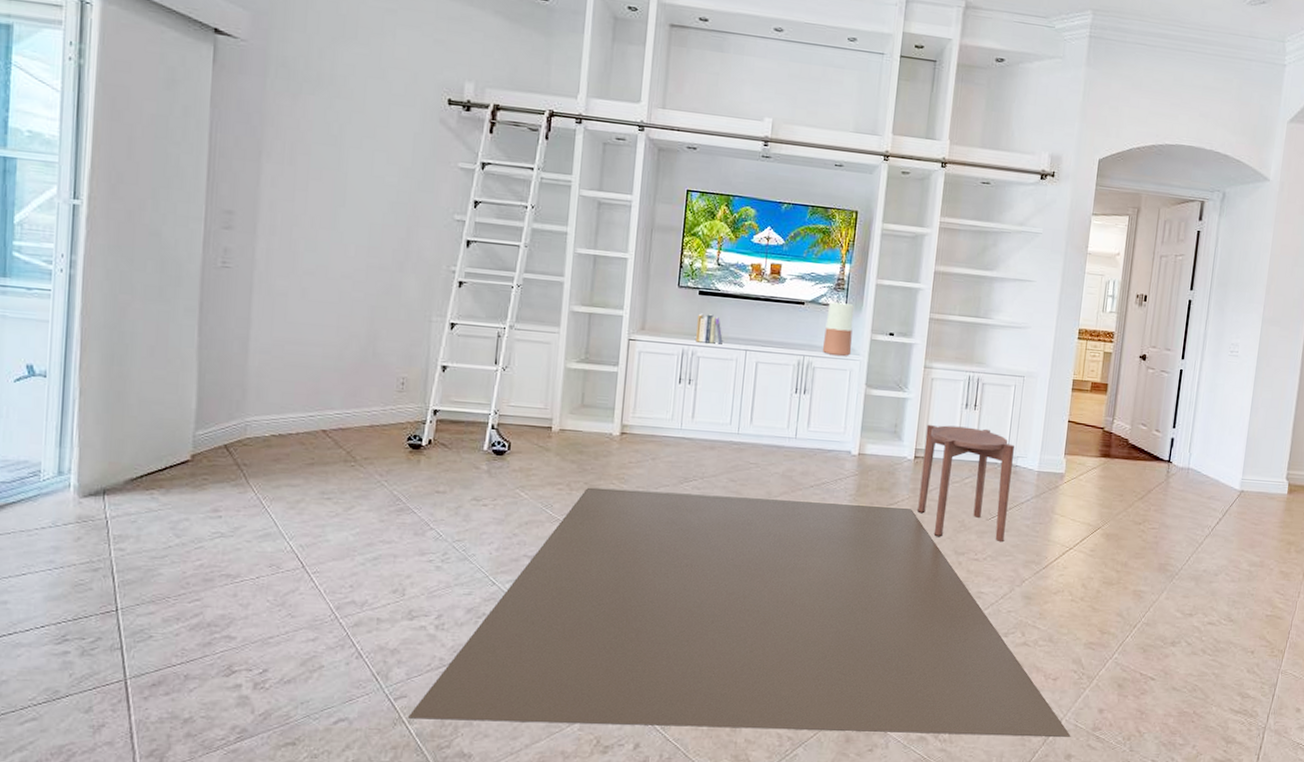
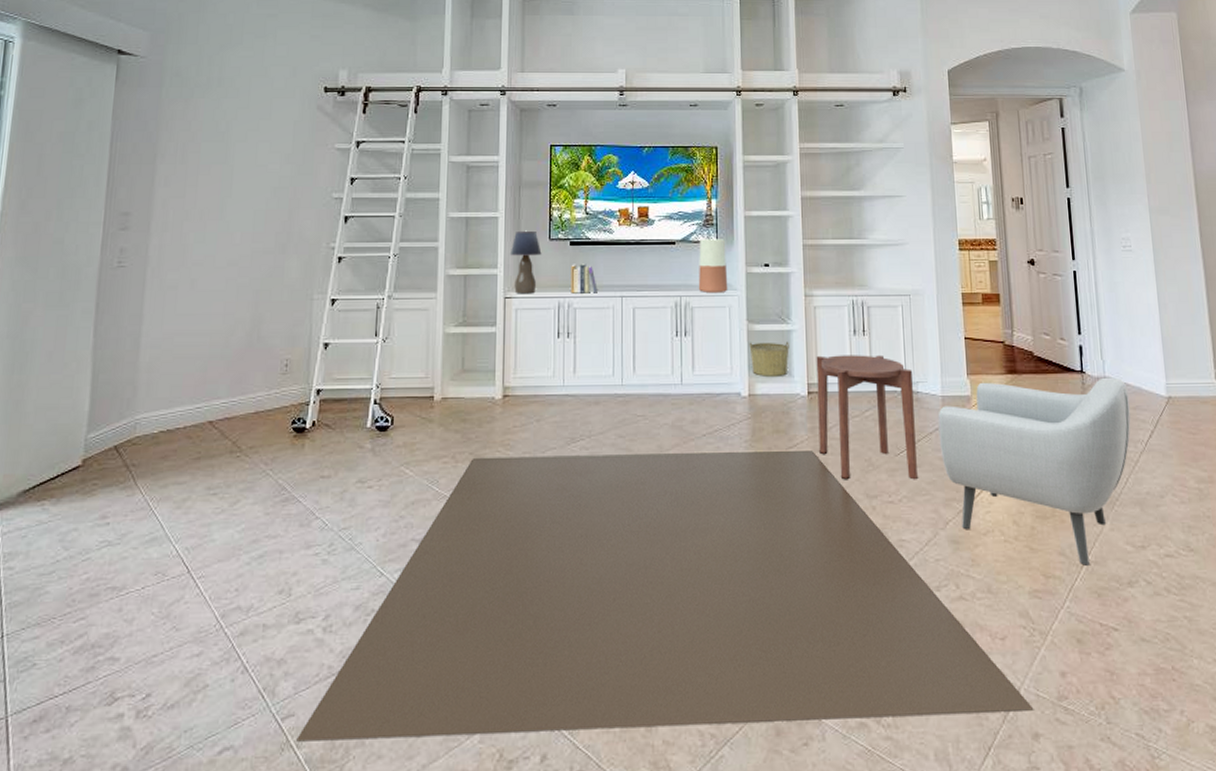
table lamp: none [637,273,670,339] -> present [509,229,542,294]
basket: none [864,405,903,440] -> present [749,341,789,376]
armchair: none [1028,462,1207,626] -> present [938,377,1131,566]

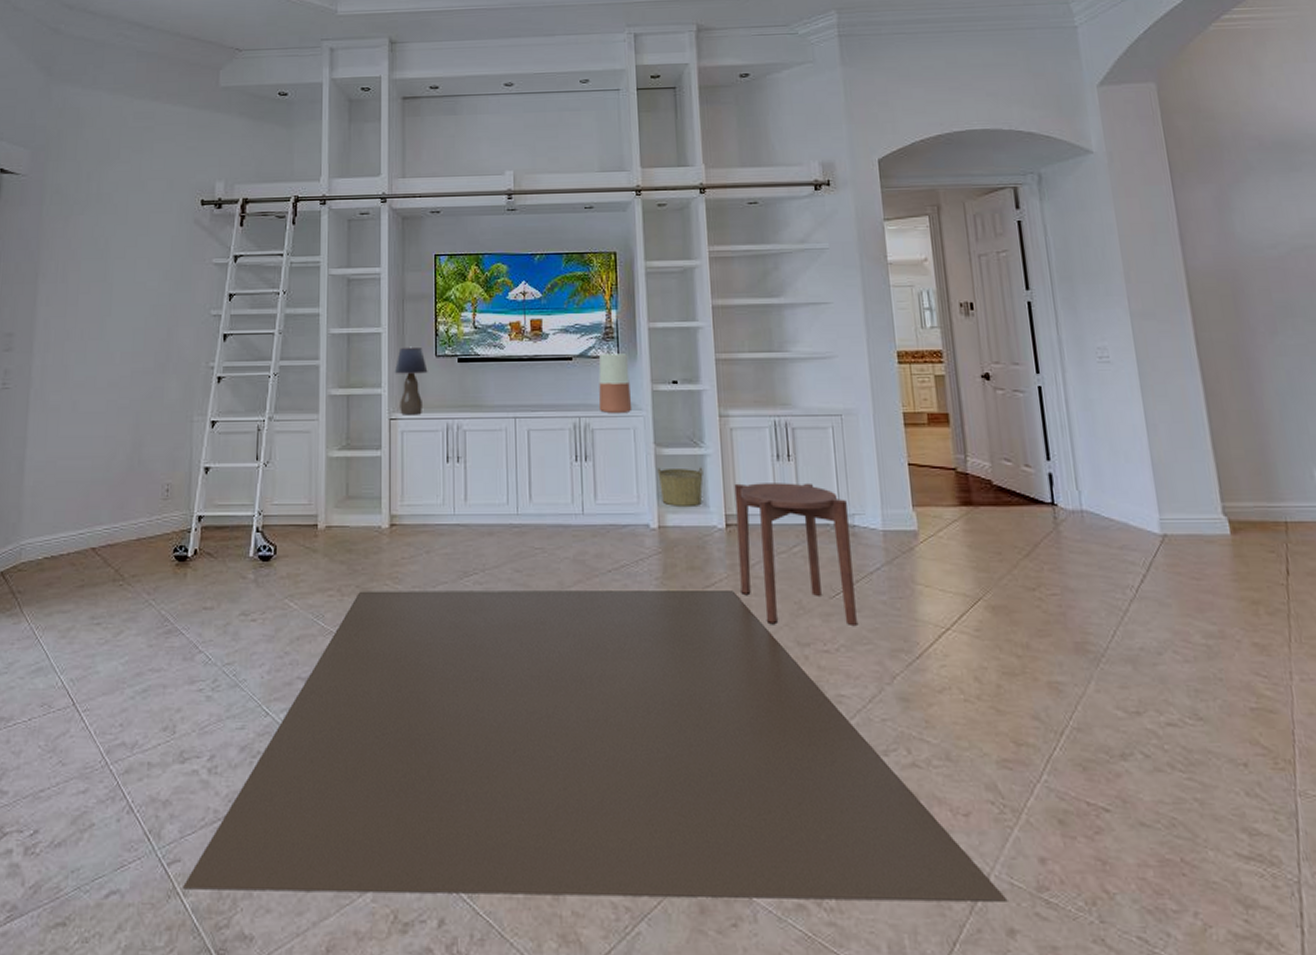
books: present [571,264,598,294] -> none [459,382,489,414]
armchair: present [938,377,1131,566] -> none [879,510,1117,733]

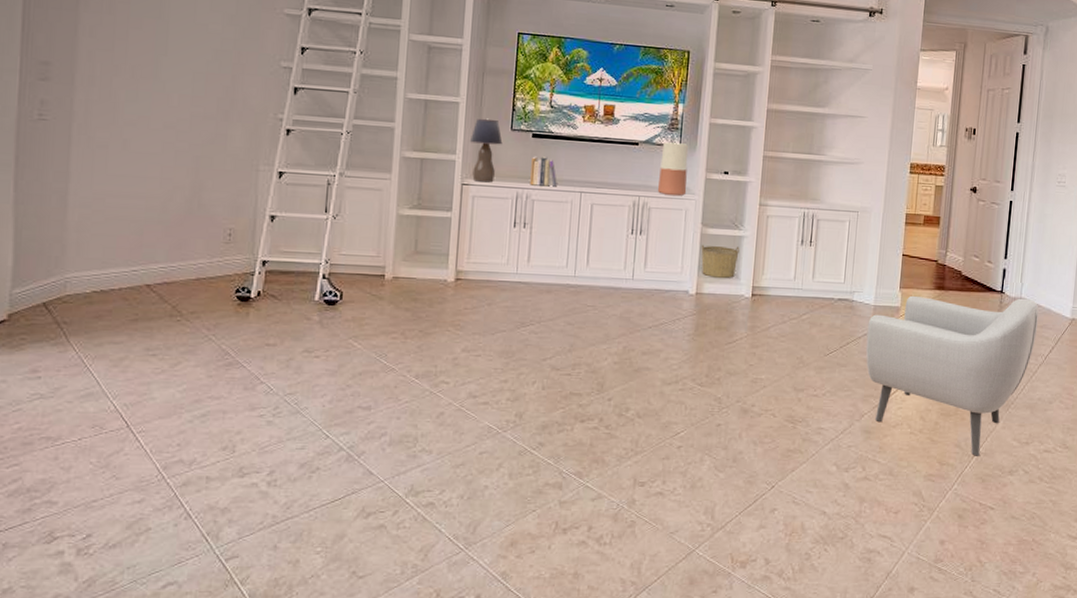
area rug: present [183,591,1008,902] -> none [240,335,914,579]
books: none [459,382,489,414] -> present [530,156,557,187]
side table: present [734,482,857,625] -> none [756,261,850,376]
armchair: none [879,510,1117,733] -> present [866,295,1039,456]

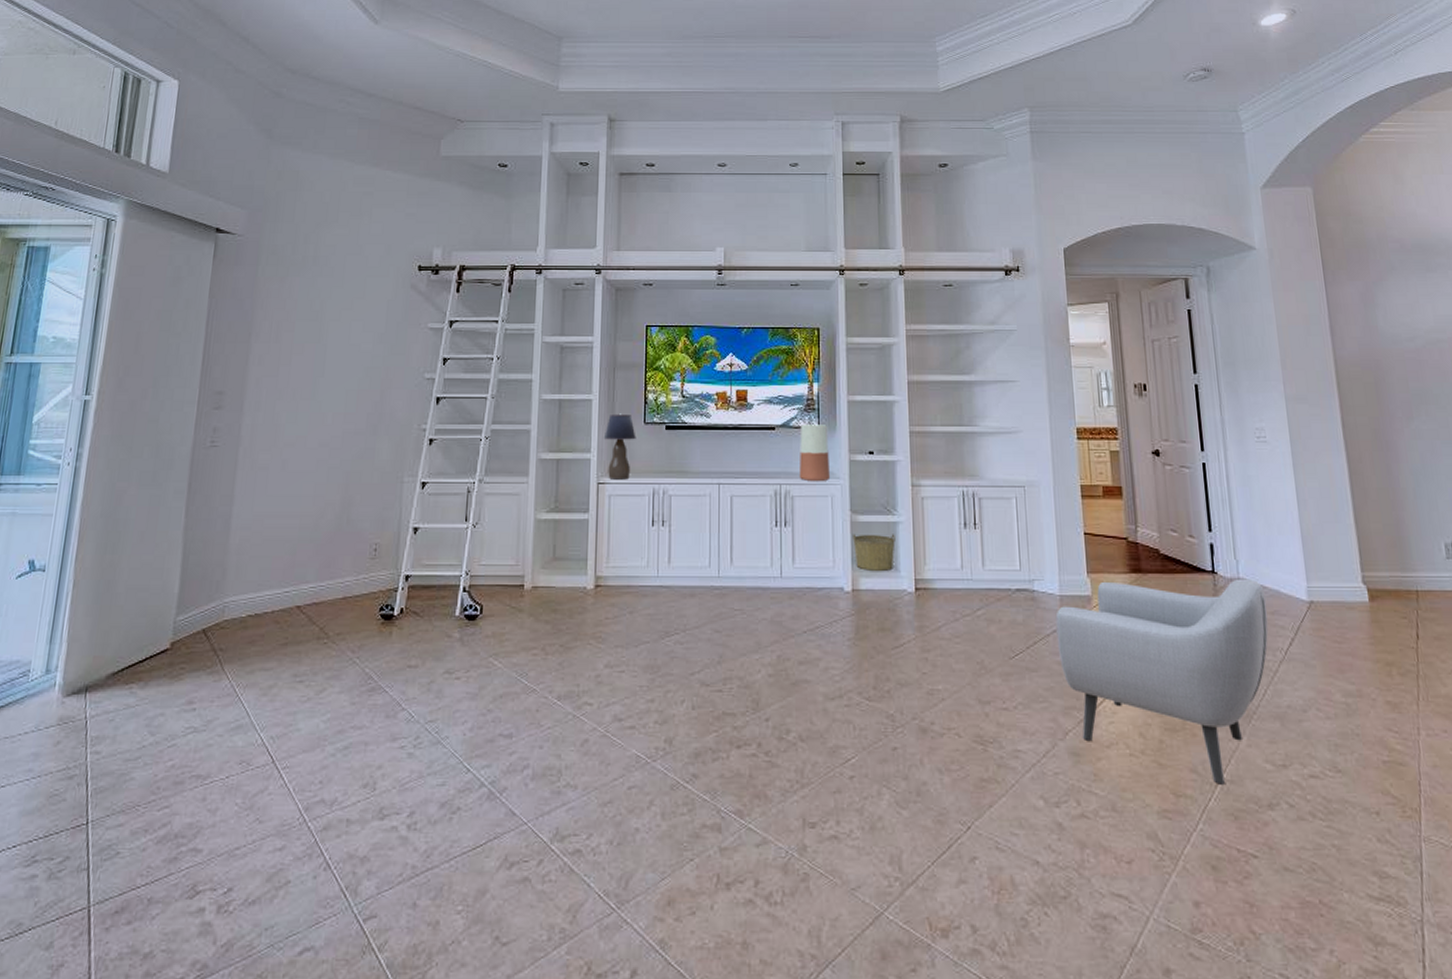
books: present [530,156,557,187] -> none [666,449,694,480]

